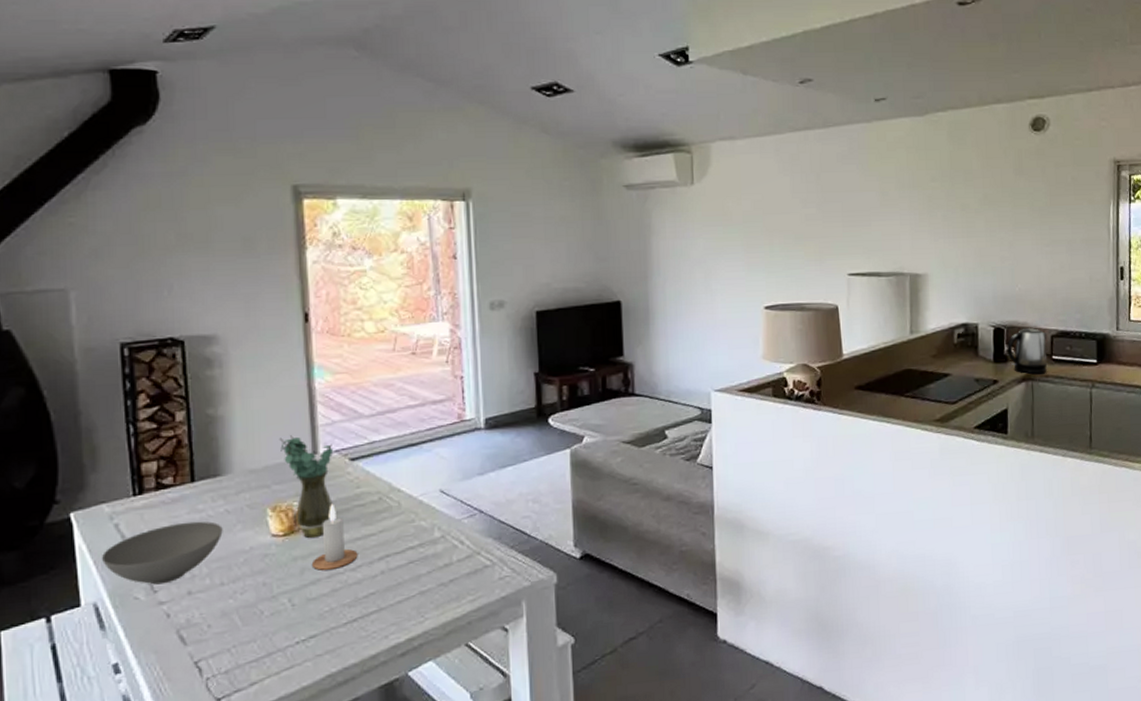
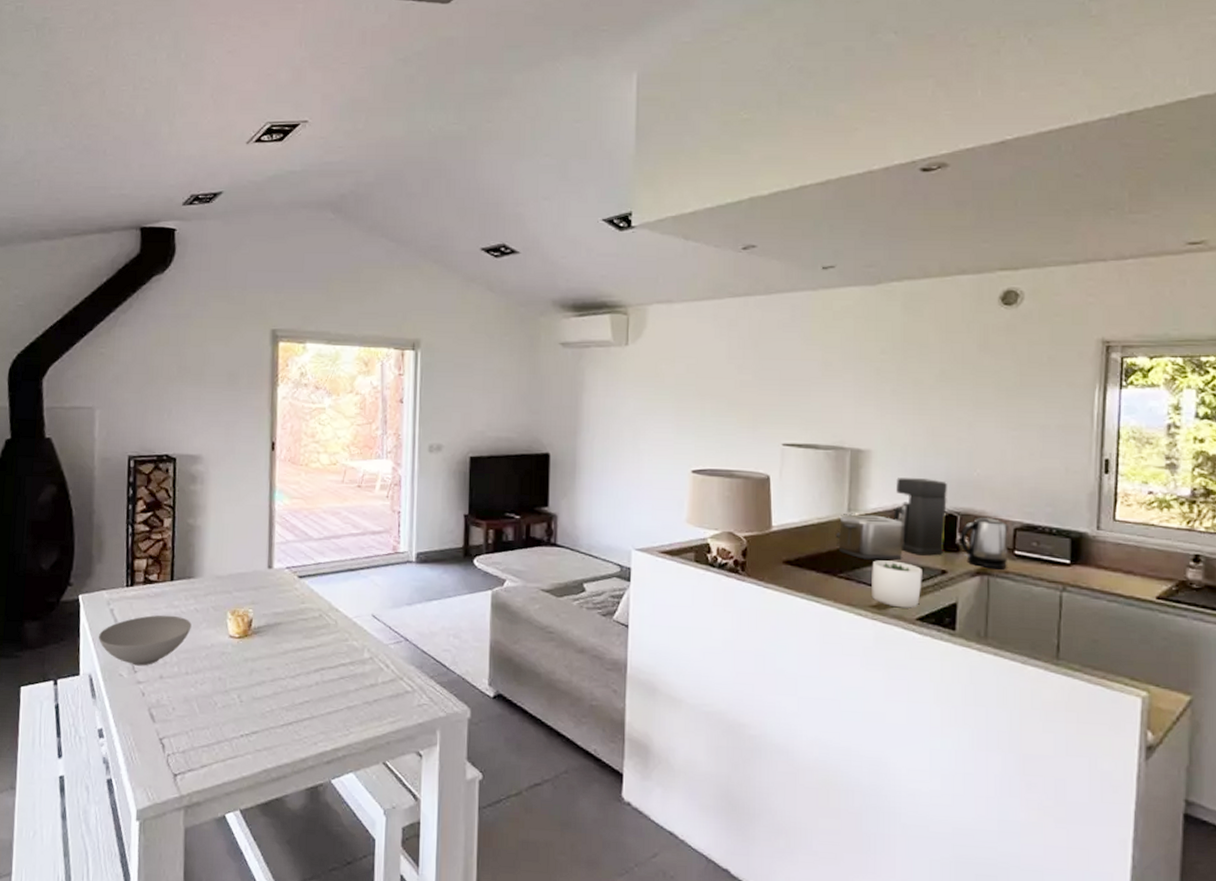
vase: present [279,435,334,538] -> none [242,549,286,643]
candle: present [311,504,358,570] -> none [259,615,298,674]
toaster: none [901,335,961,378] -> present [837,515,904,560]
planter: none [934,376,978,419] -> present [872,560,922,609]
coffee maker: none [950,296,995,369] -> present [894,478,947,555]

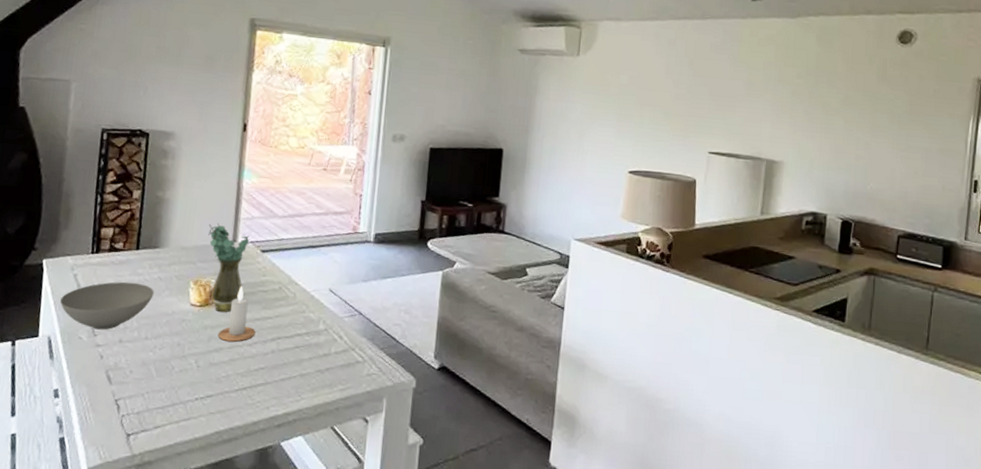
vase: none [242,549,286,643] -> present [208,223,250,312]
candle: none [259,615,298,674] -> present [217,286,256,342]
toaster: present [837,515,904,560] -> none [750,217,808,259]
planter: present [872,560,922,609] -> none [776,258,820,302]
coffee maker: present [894,478,947,555] -> none [799,187,845,256]
kettle: present [960,518,1010,570] -> none [852,225,894,271]

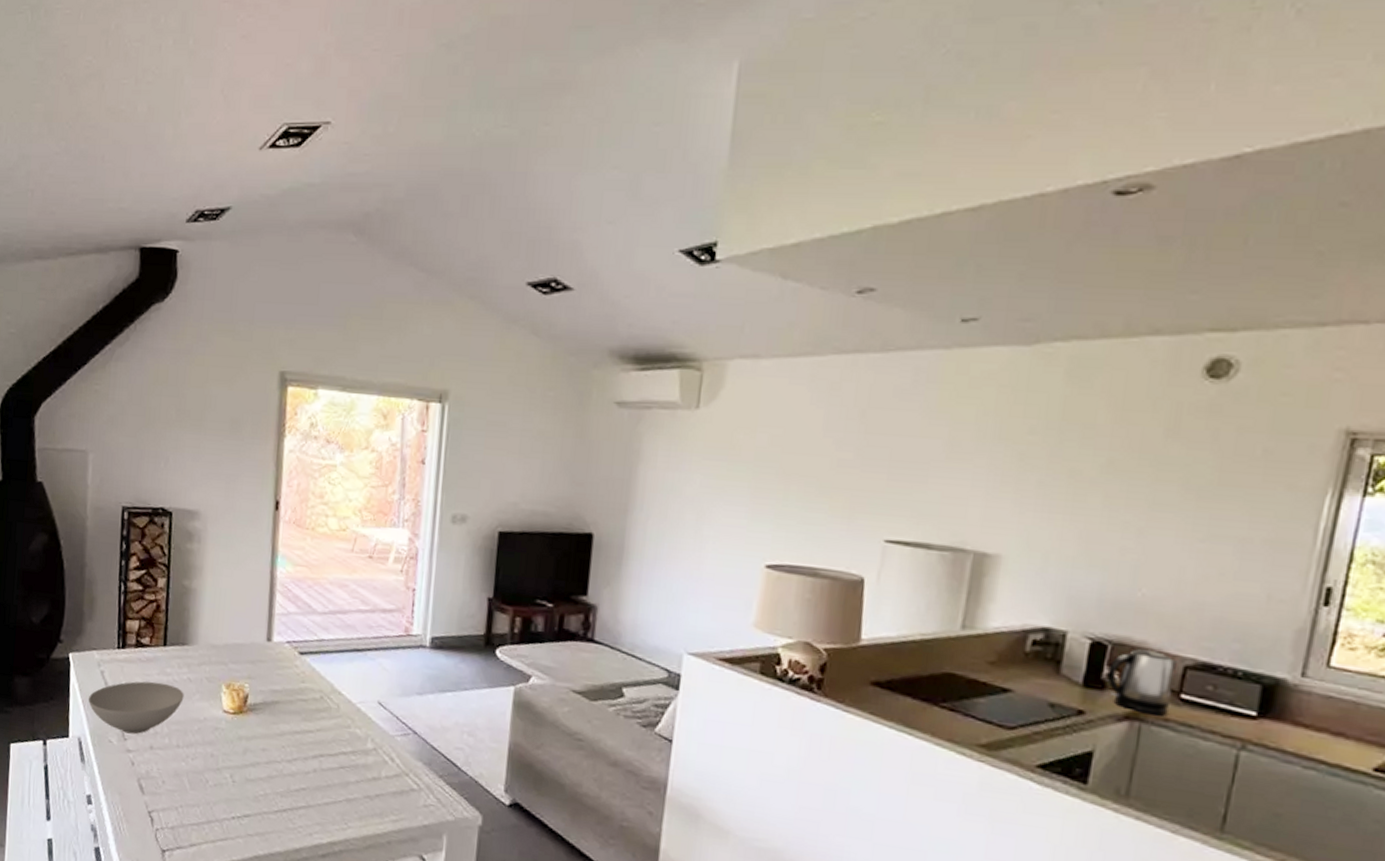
vase: present [208,223,250,312] -> none [239,619,286,722]
candle: present [217,286,256,342] -> none [253,692,295,757]
kettle: none [852,225,894,271] -> present [1106,649,1178,716]

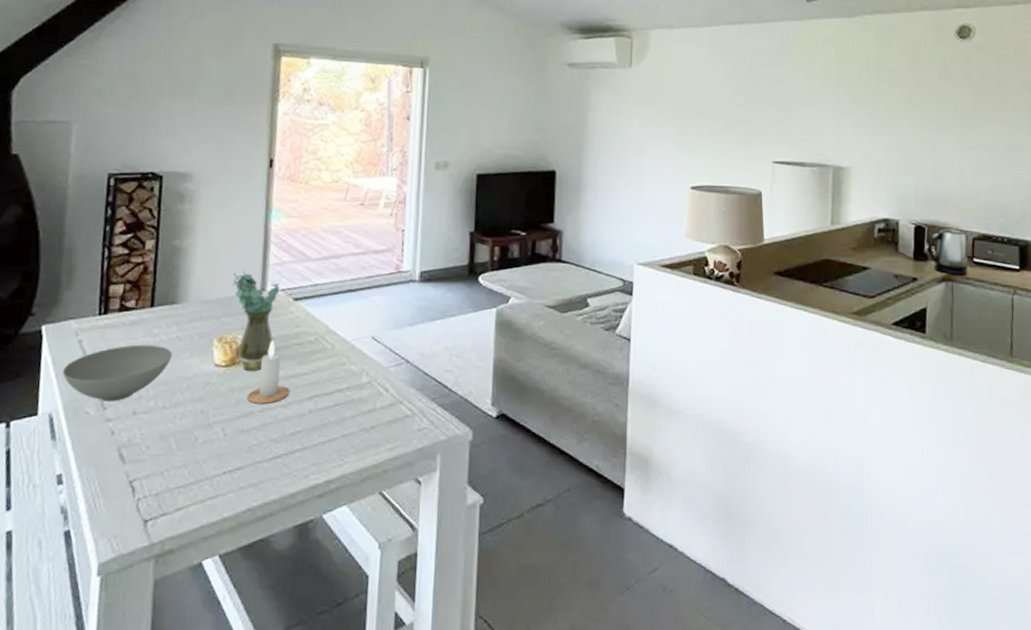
vase: none [239,619,286,722] -> present [233,271,280,371]
candle: none [253,692,295,757] -> present [247,340,290,404]

